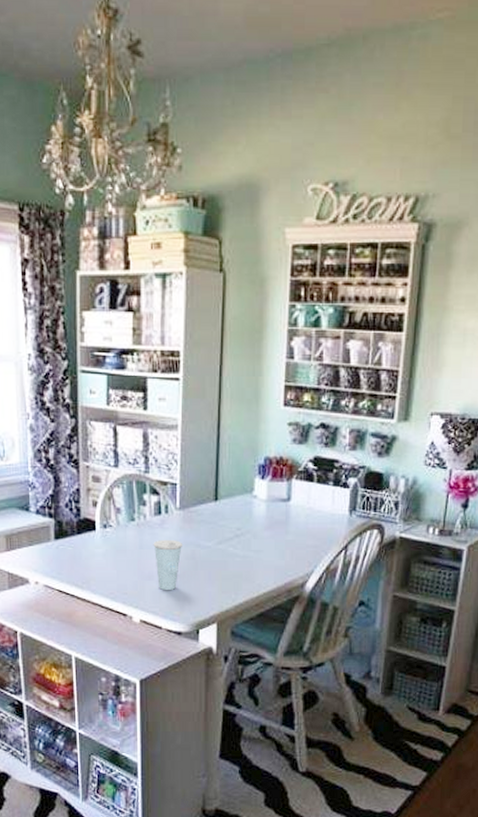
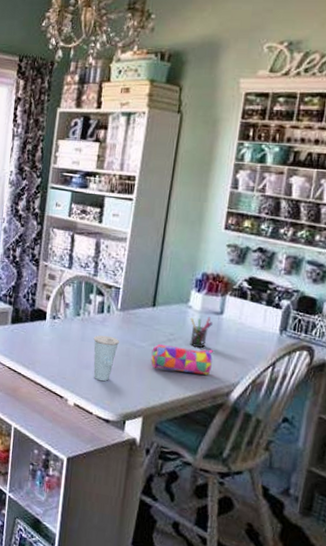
pencil case: none [219,540,284,569] -> present [151,343,213,375]
pen holder: none [256,505,280,540] -> present [190,317,213,348]

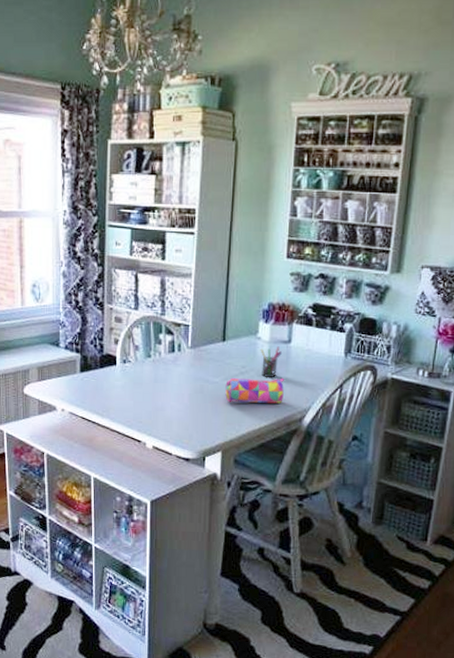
cup: present [93,335,120,382] -> none [166,374,194,421]

